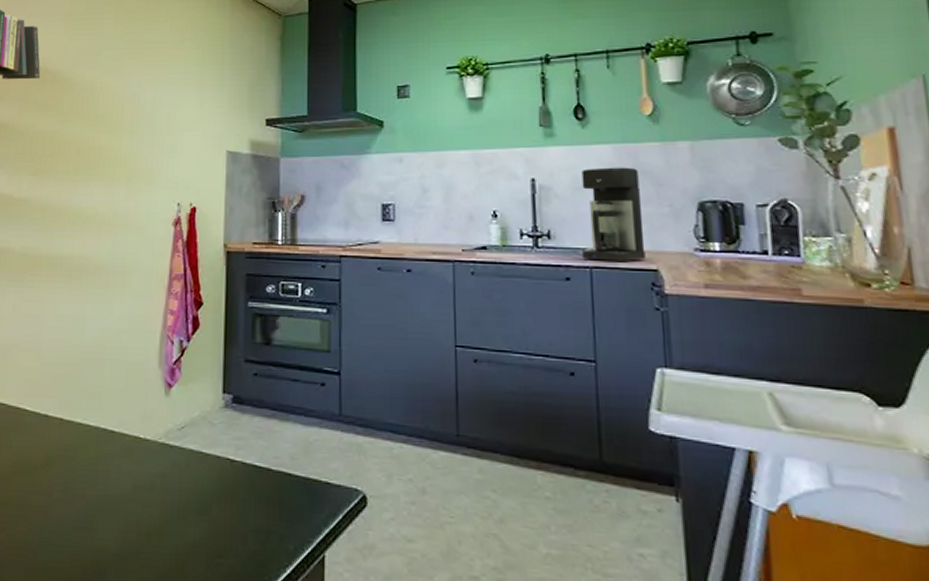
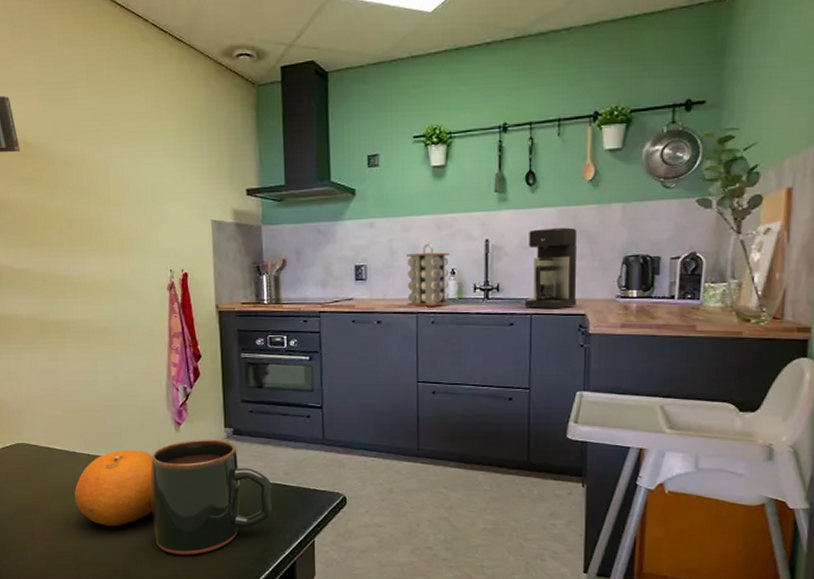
fruit: none [38,415,135,517] -> present [74,449,153,526]
mug: none [126,406,275,565] -> present [149,439,273,555]
spice rack: none [441,182,493,256] -> present [407,244,451,308]

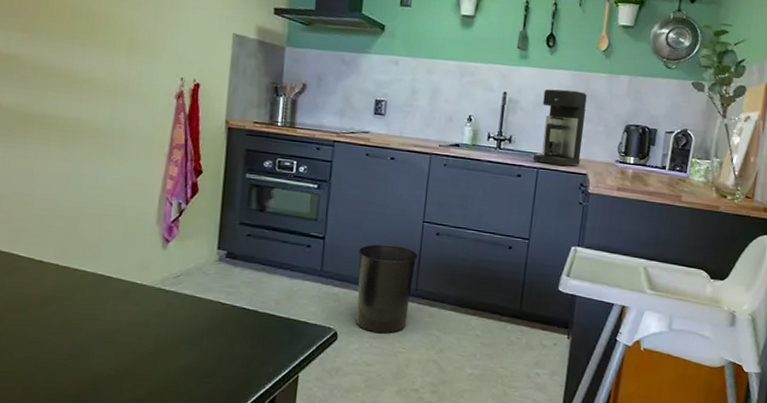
fruit: present [74,449,153,526] -> none [34,263,132,347]
mug: present [149,439,273,555] -> none [122,259,261,384]
waste bin: none [357,408,416,495] -> present [356,244,418,334]
spice rack: present [407,244,451,308] -> none [422,89,470,151]

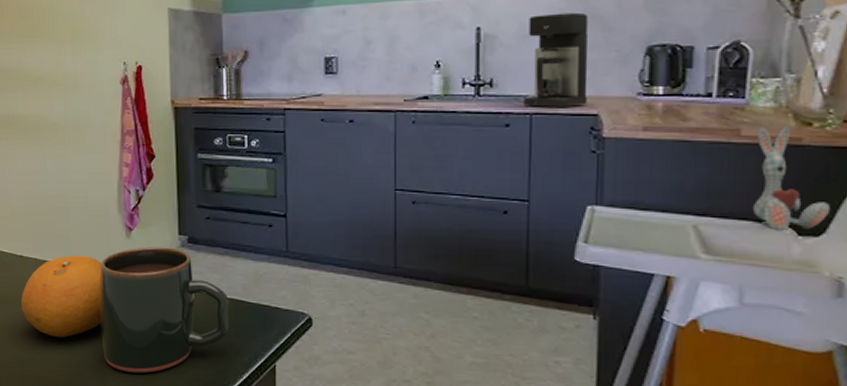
fruit: none [34,263,132,347] -> present [21,255,102,337]
mug: none [122,259,261,384] -> present [98,247,230,374]
waste bin: present [356,244,418,334] -> none [325,218,393,318]
stuffed toy: none [683,196,732,275] -> present [752,127,830,232]

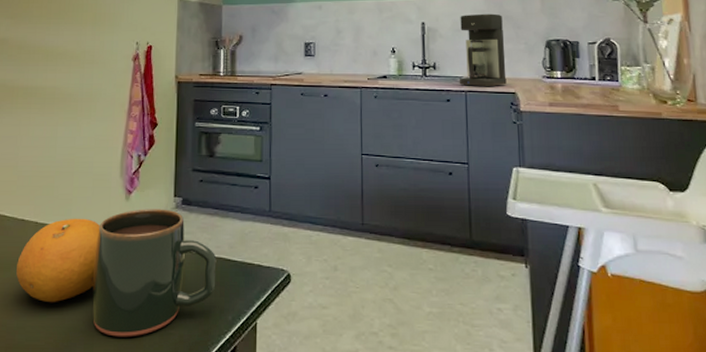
stuffed toy: present [752,127,830,232] -> none [630,104,689,188]

